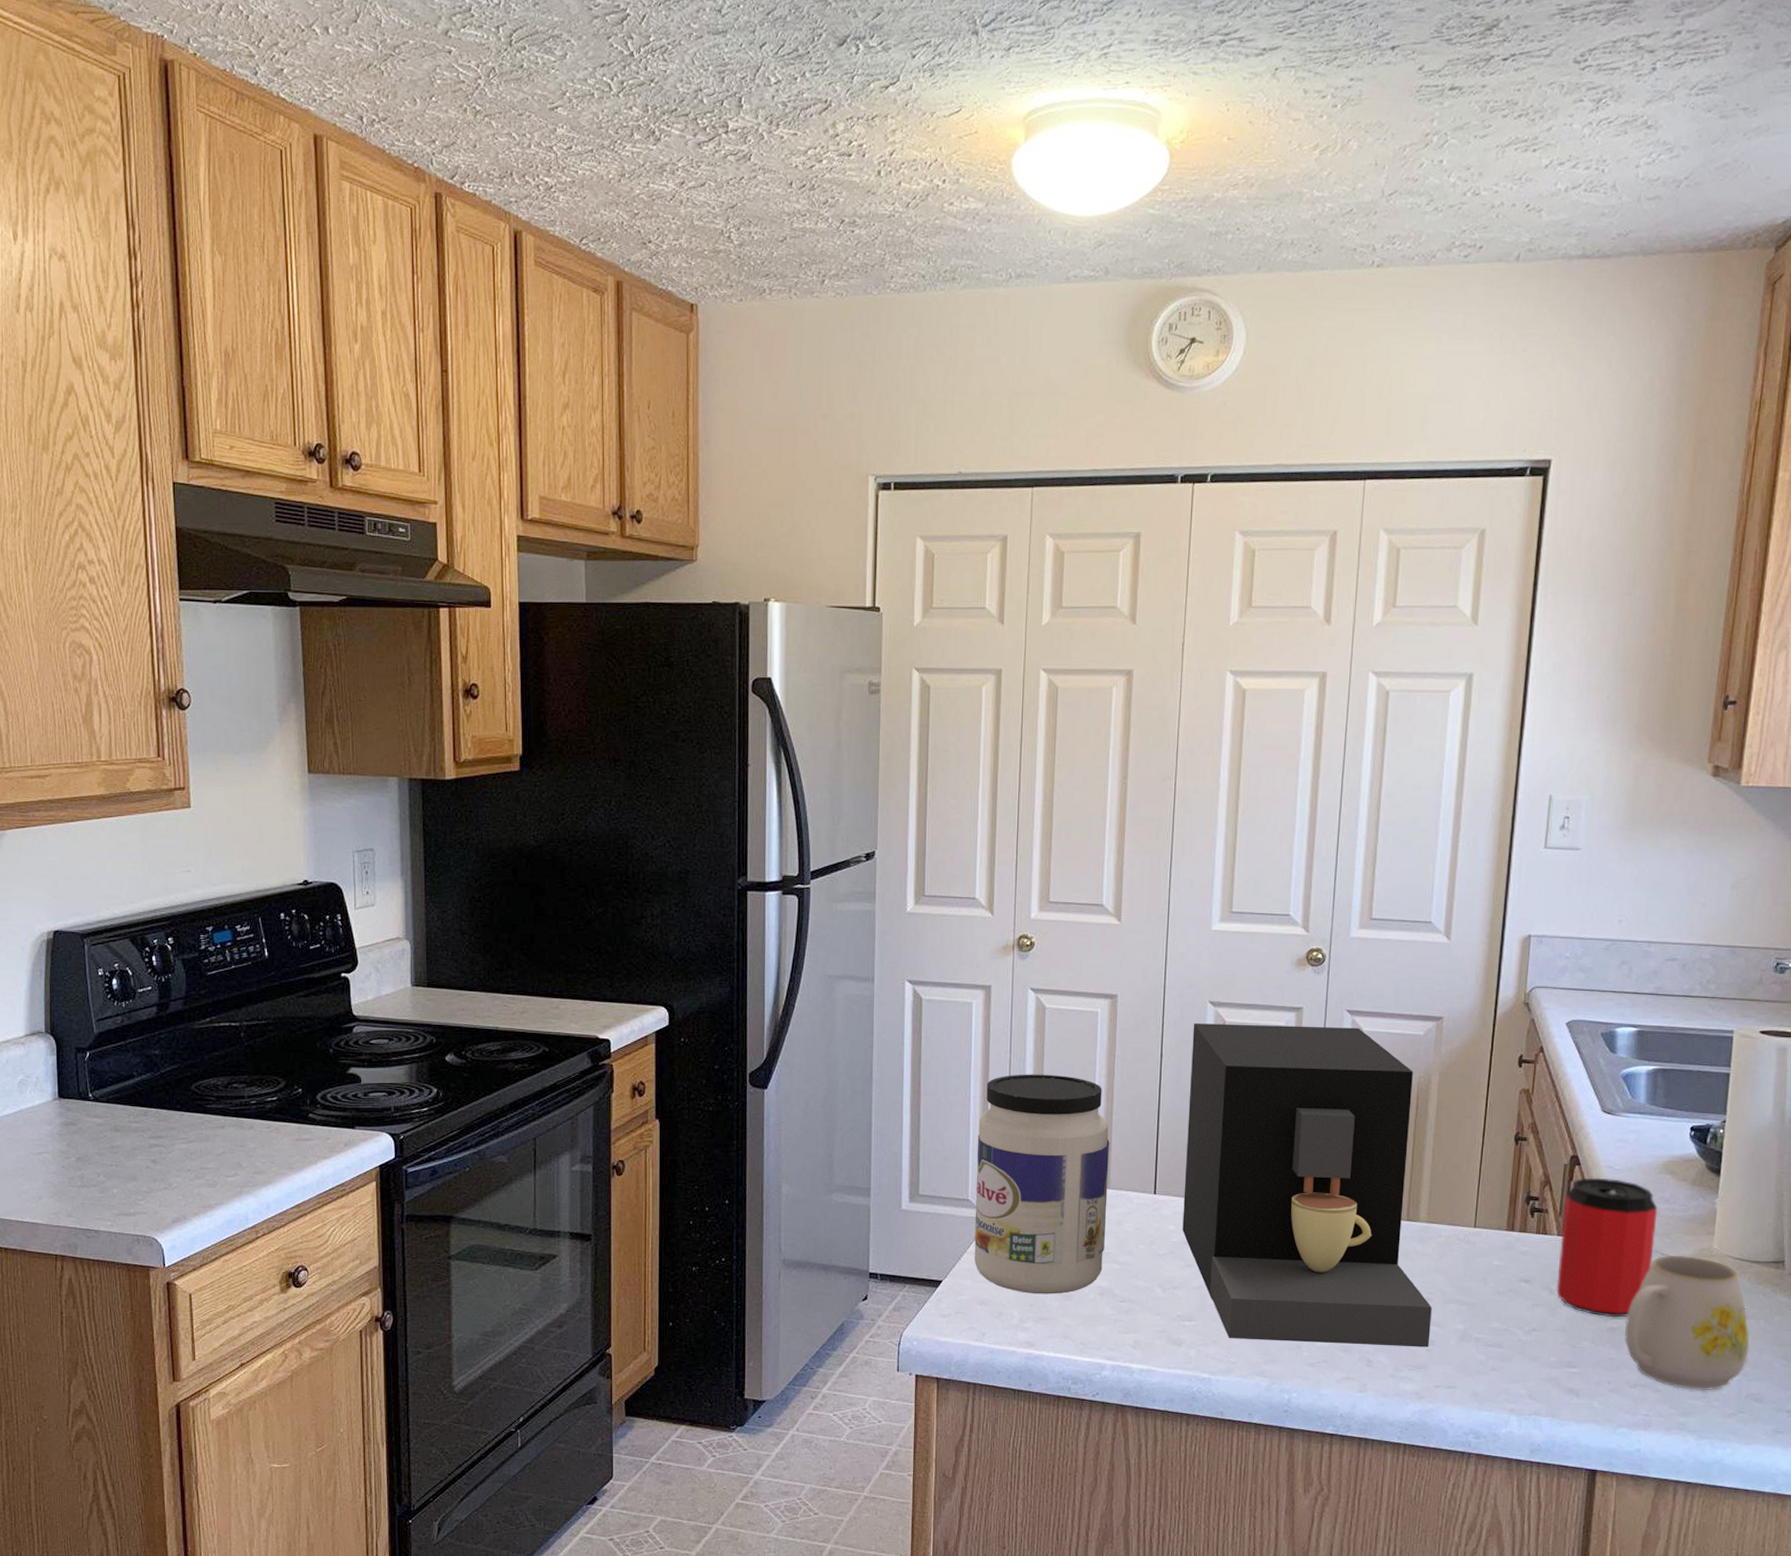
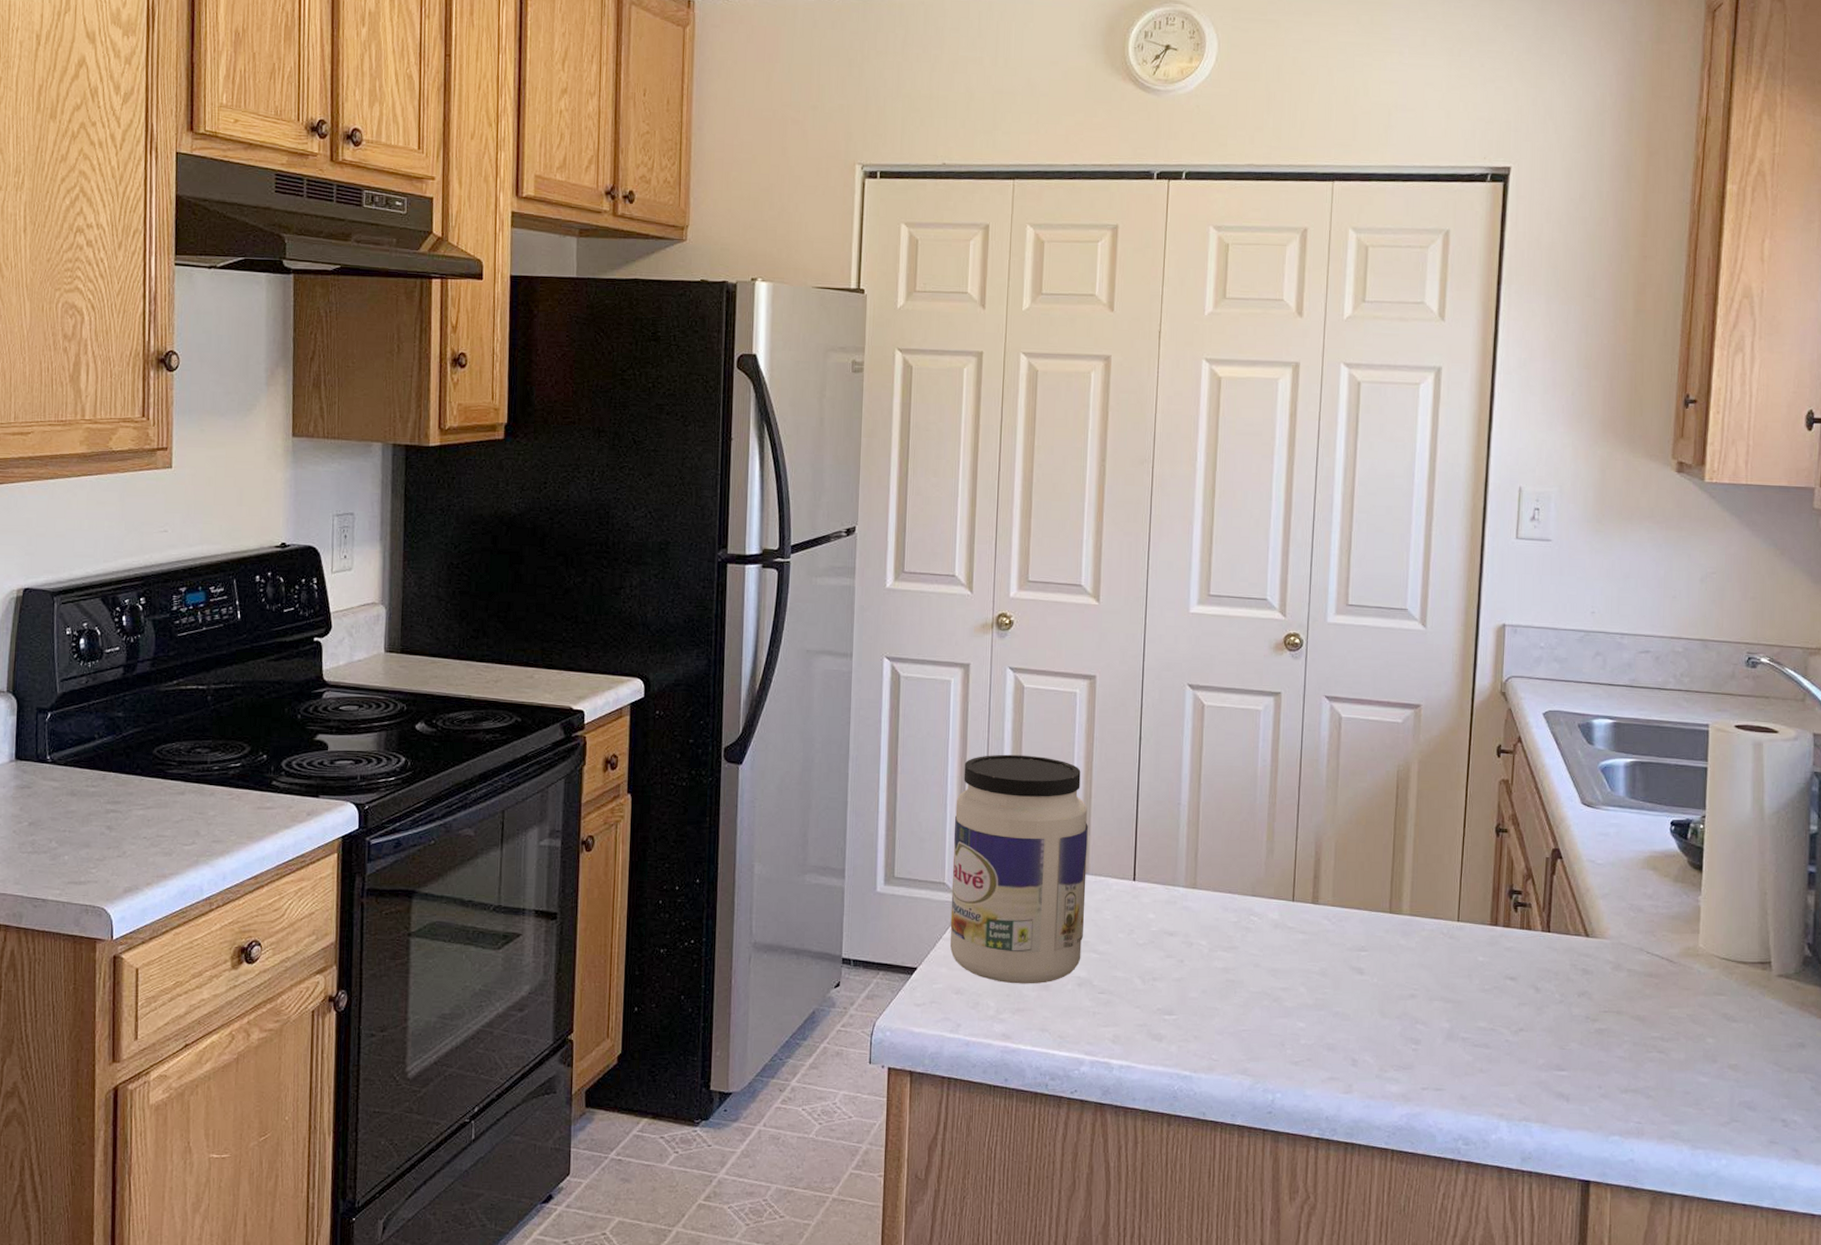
coffee maker: present [1182,1023,1432,1347] -> none [1162,706,1417,1047]
can: present [1556,1177,1658,1318] -> none [1542,871,1642,1019]
mug: present [1625,1255,1749,1391] -> none [1613,953,1740,1098]

